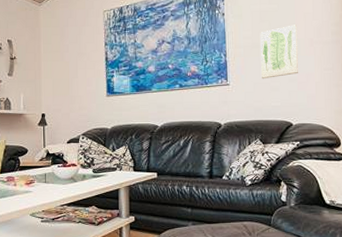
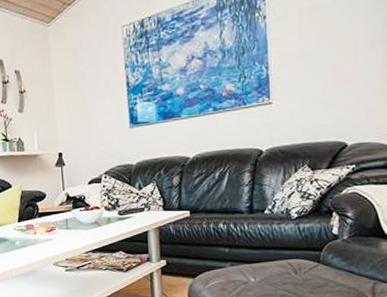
wall art: present [260,25,298,79] -> none [310,22,356,94]

